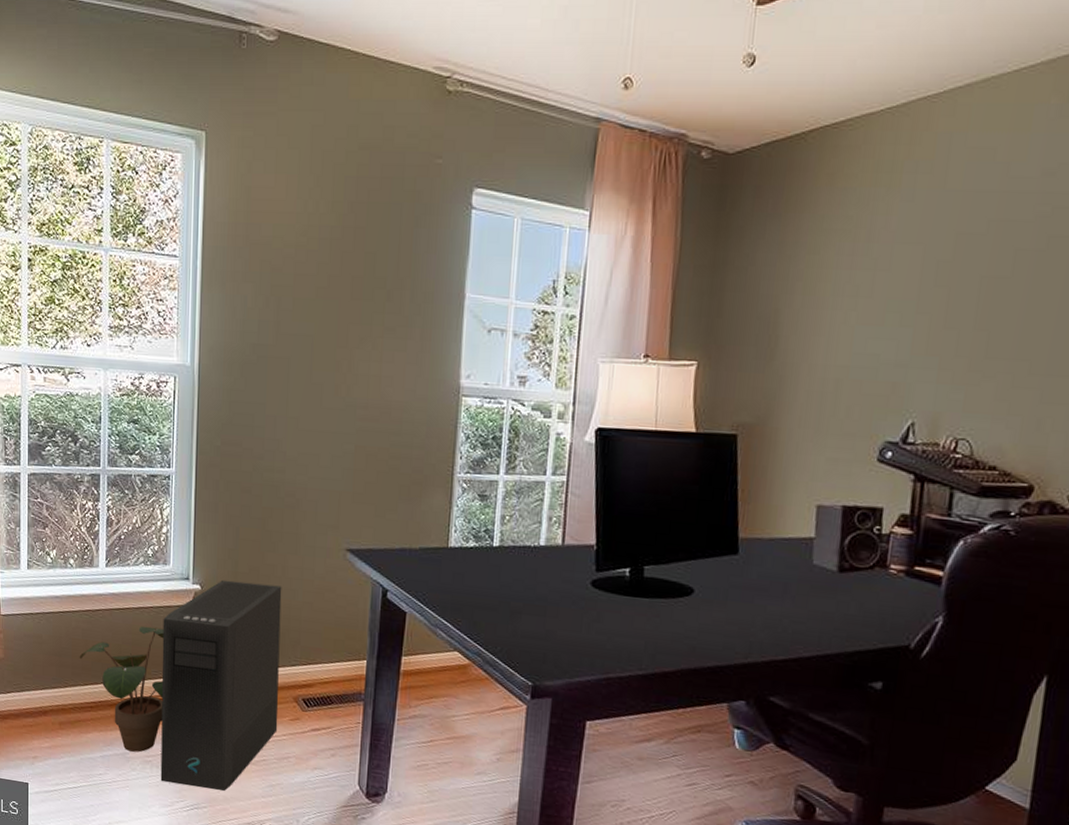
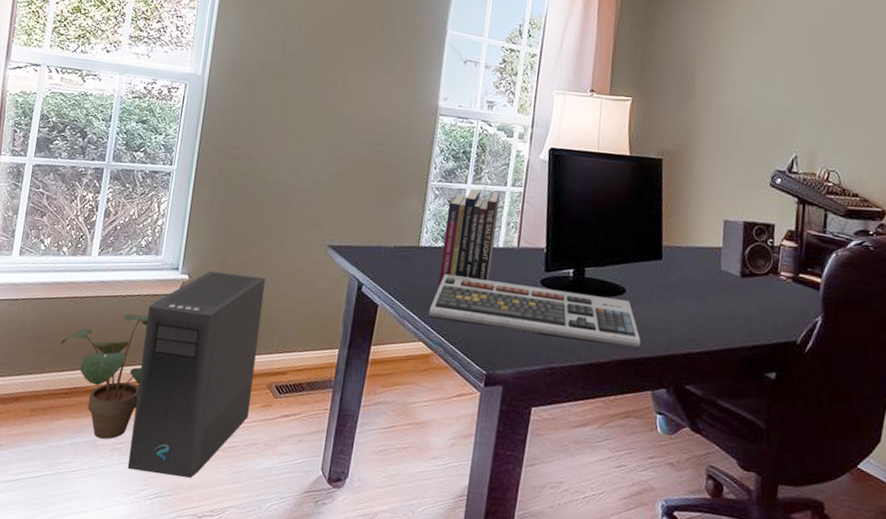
computer keyboard: none [463,576,714,656] -> present [428,273,641,348]
books: none [472,480,540,589] -> present [438,189,501,285]

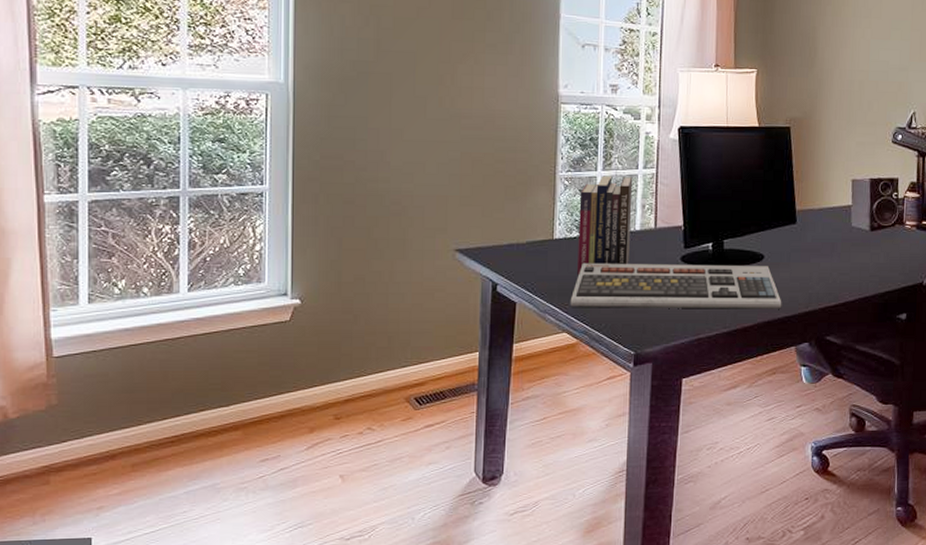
potted plant: present [60,313,149,440] -> none [156,348,260,481]
computer tower: present [127,270,266,478] -> none [257,291,390,507]

